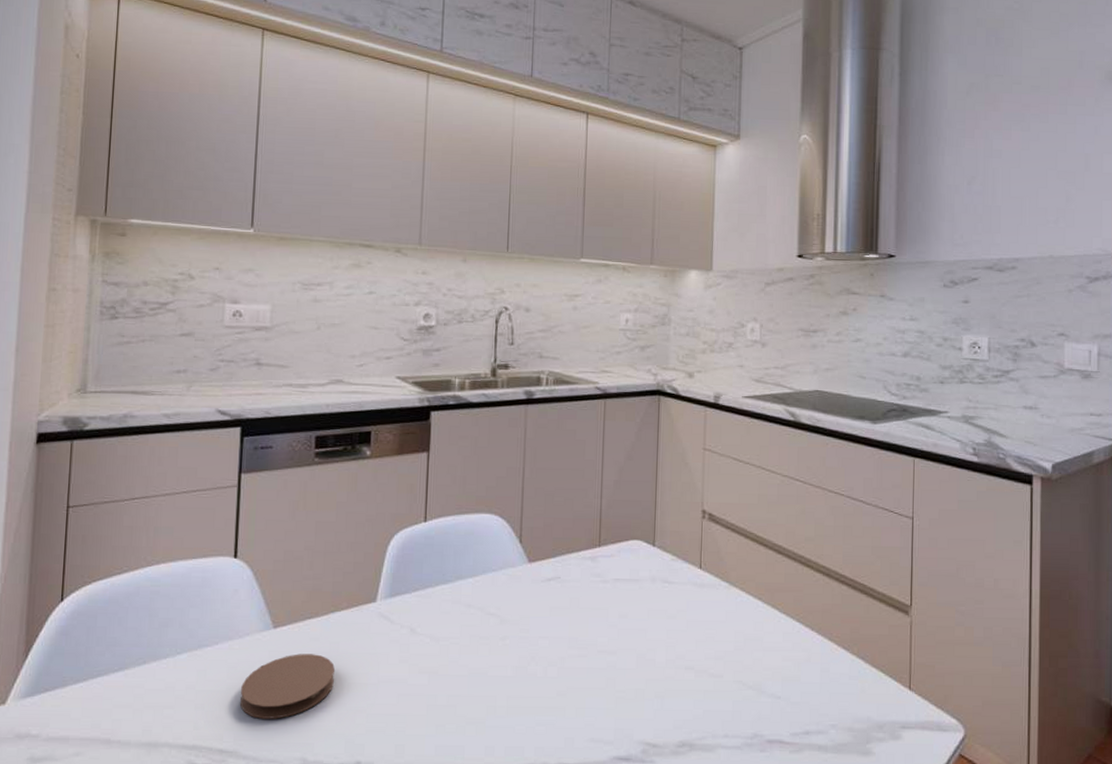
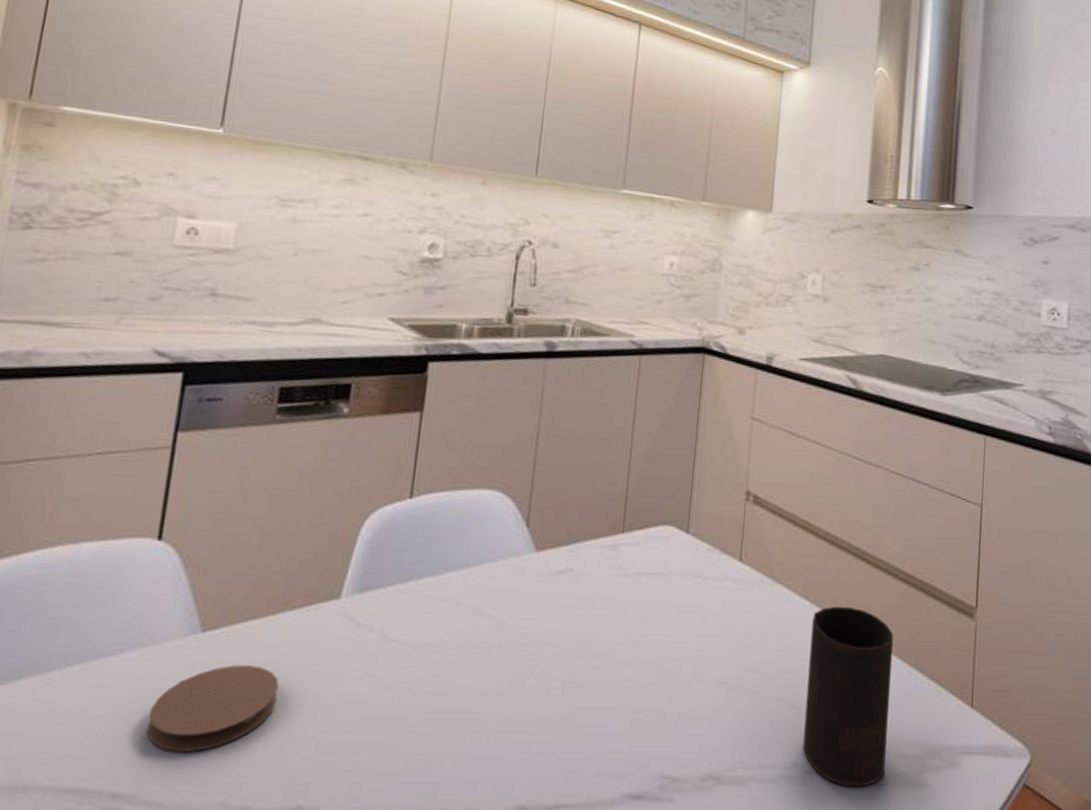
cup: none [762,605,837,754] -> present [803,606,893,787]

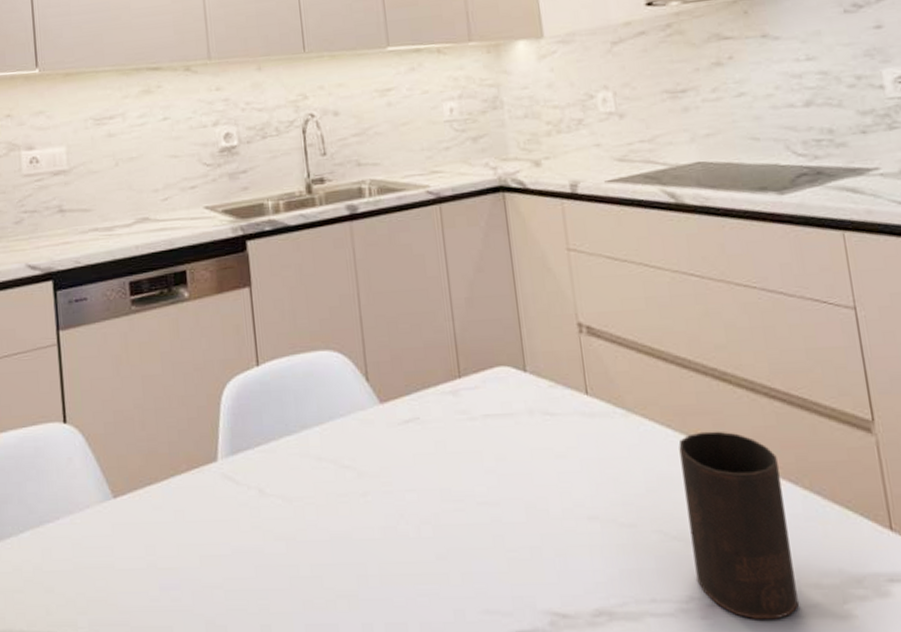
coaster: present [147,665,280,752] -> none [88,524,186,601]

